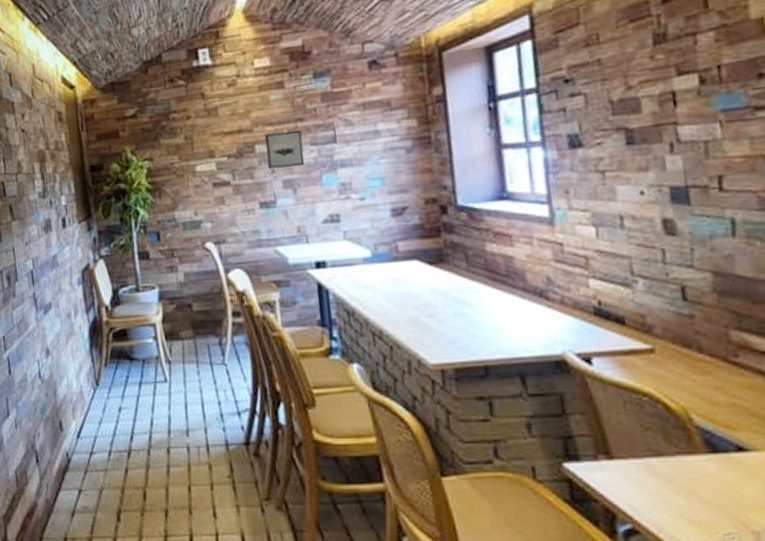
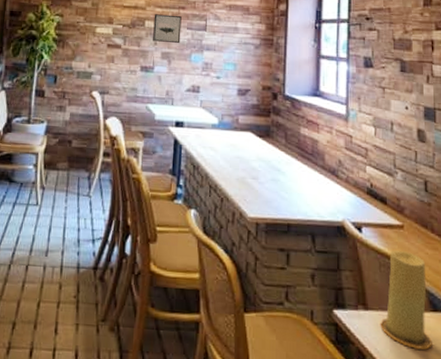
candle: none [632,381,715,501] -> present [380,250,432,350]

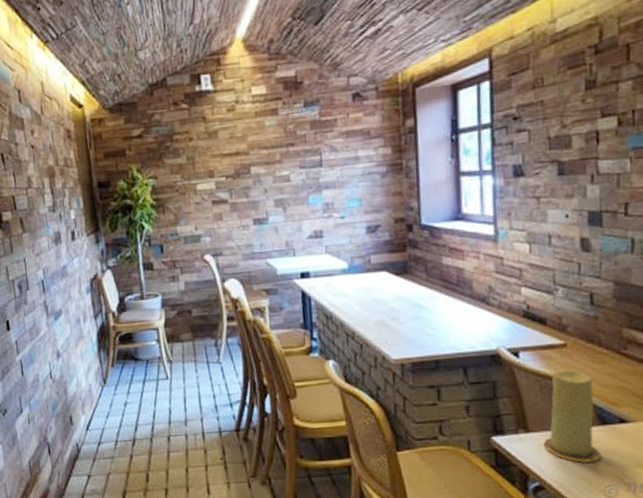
wall art: present [153,14,182,44] -> none [259,154,294,189]

